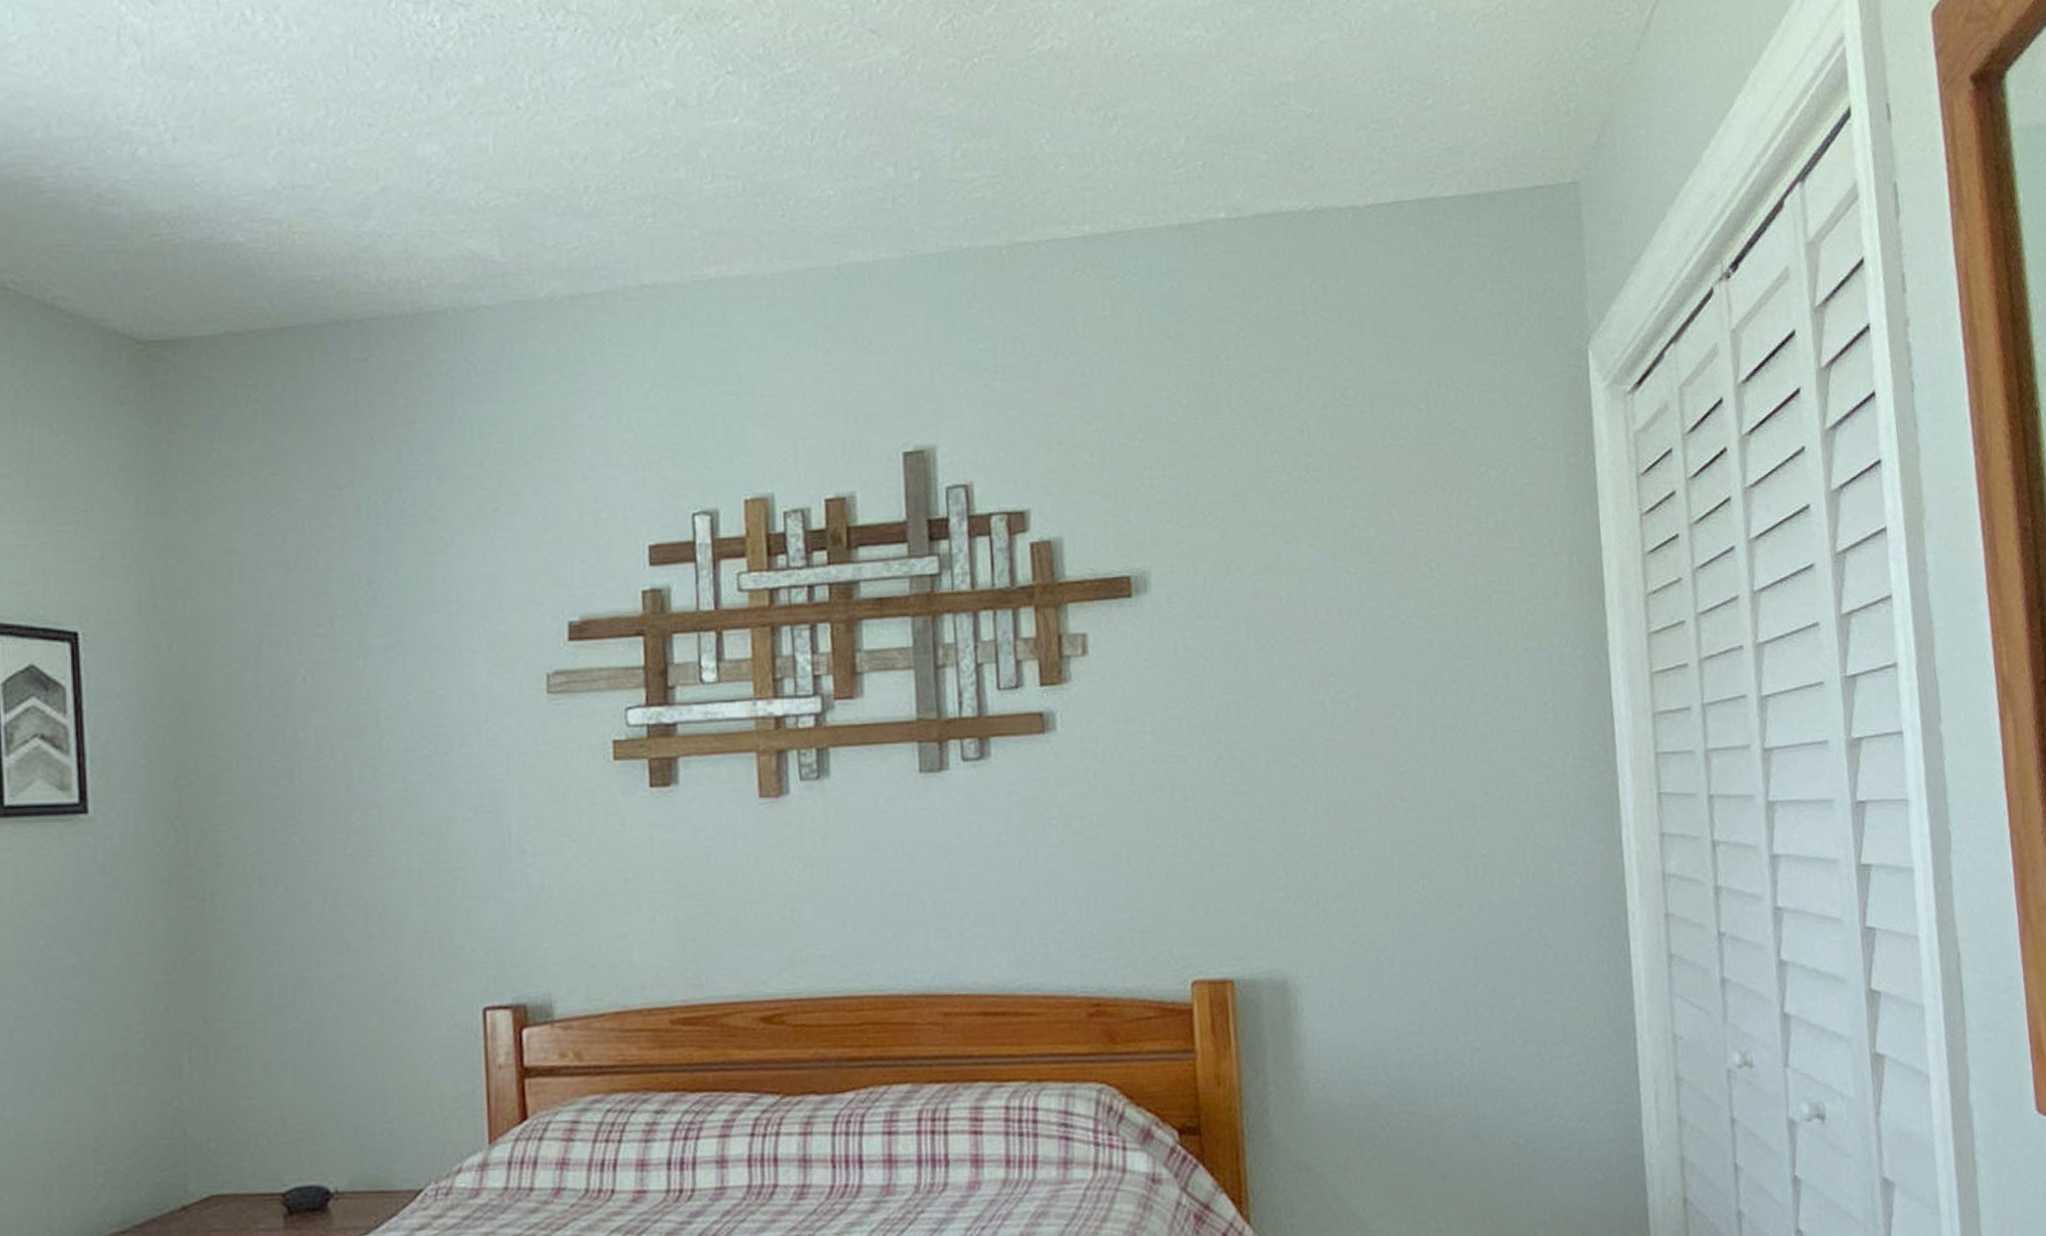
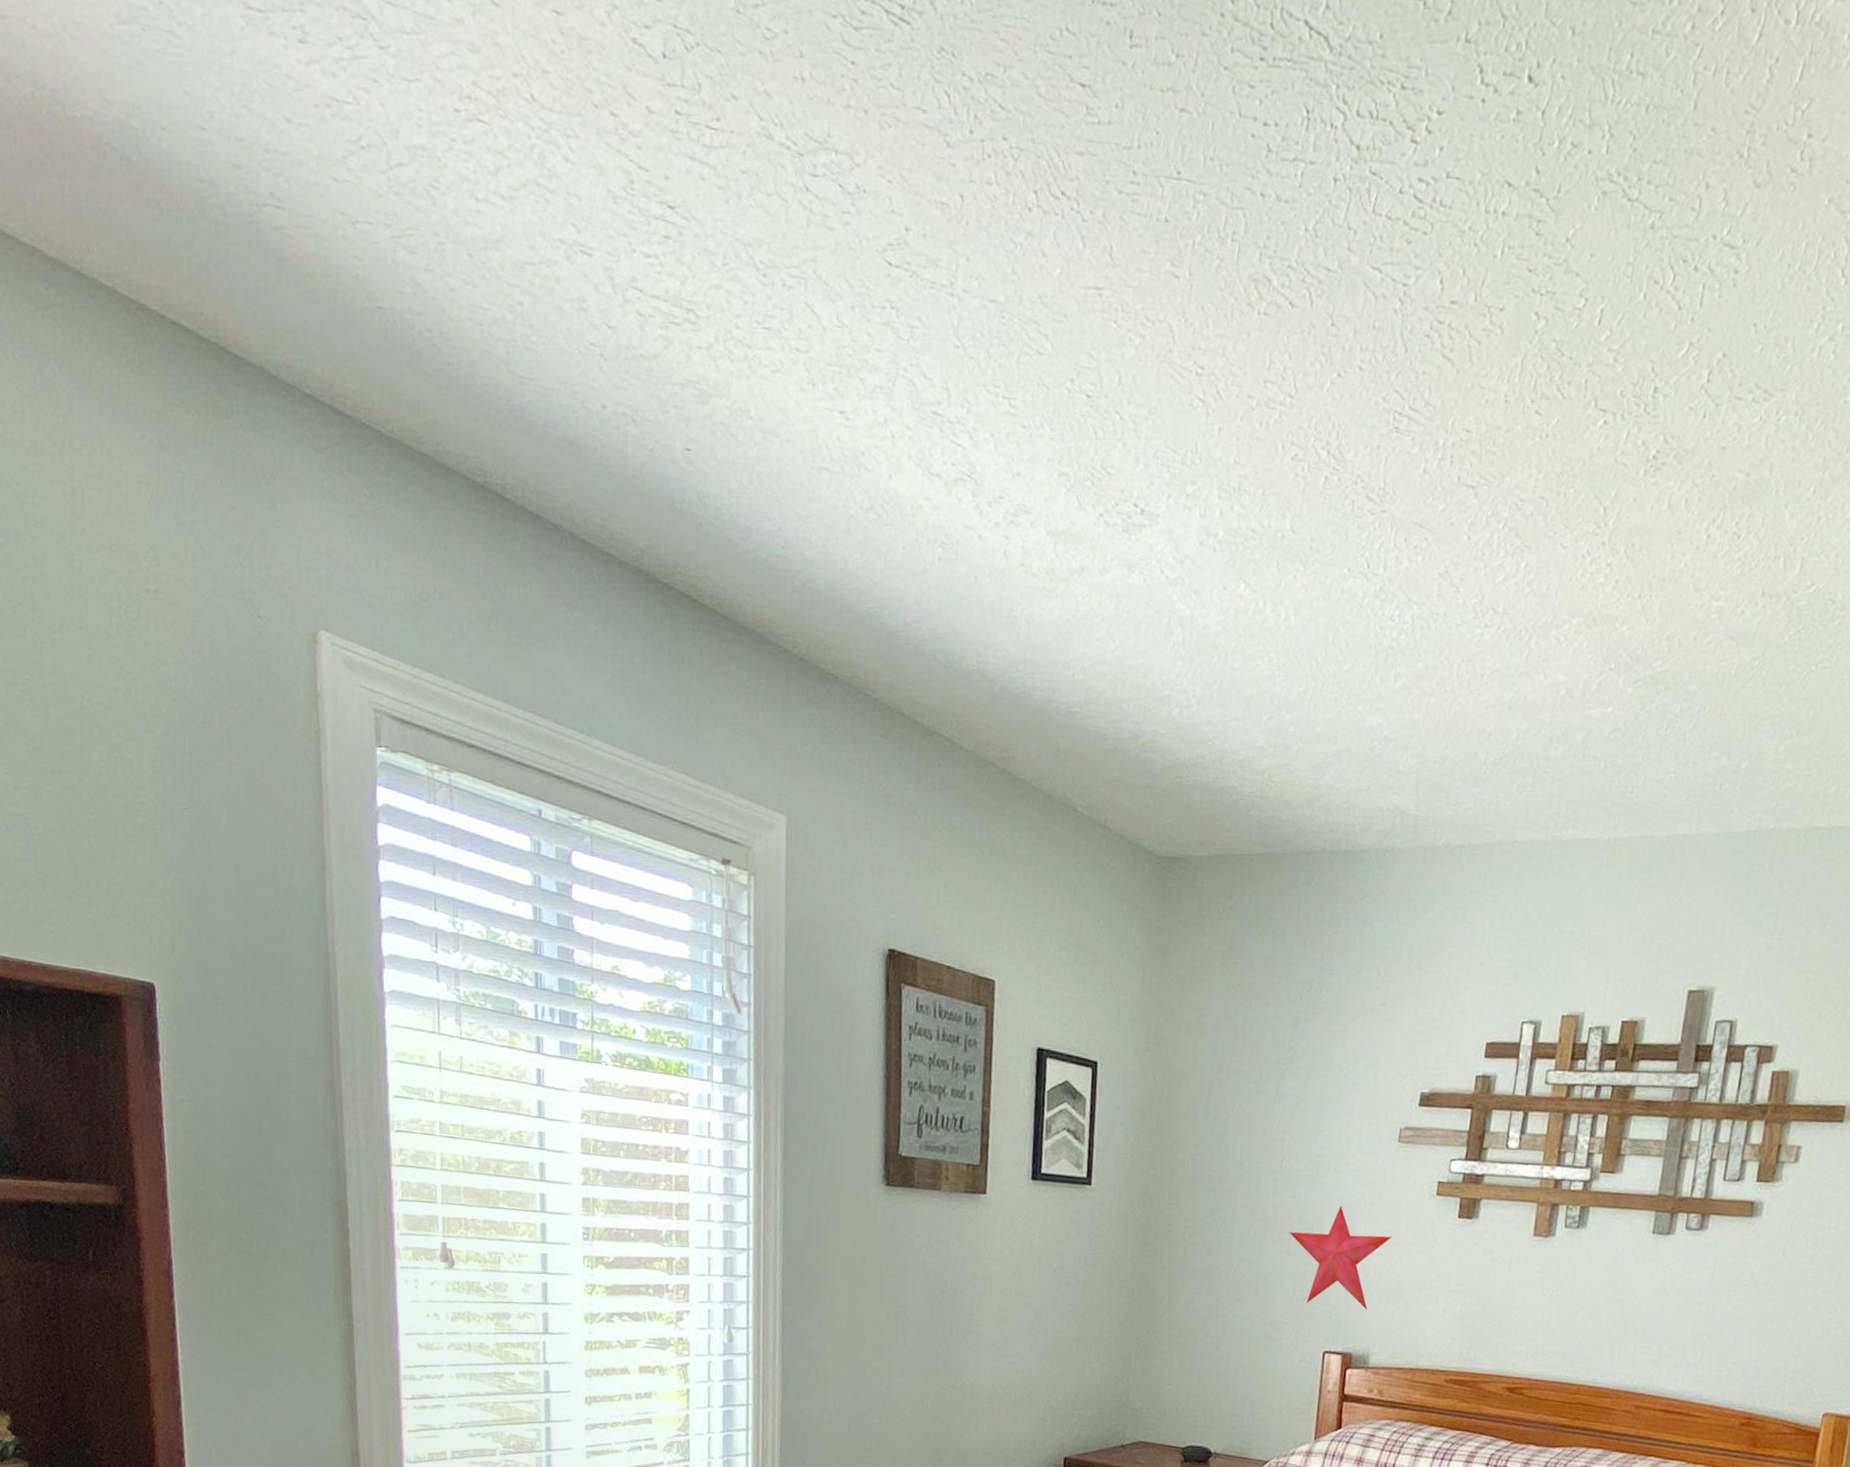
decorative star: none [405,792,559,940] -> present [1289,1205,1392,1311]

